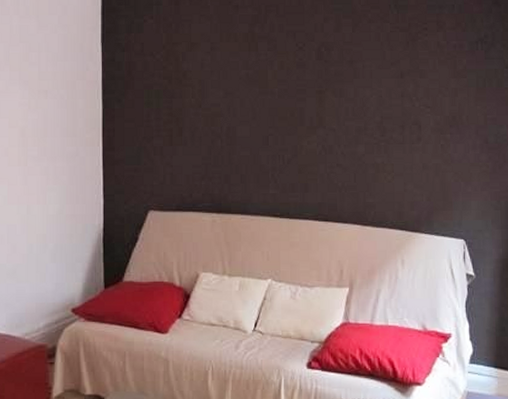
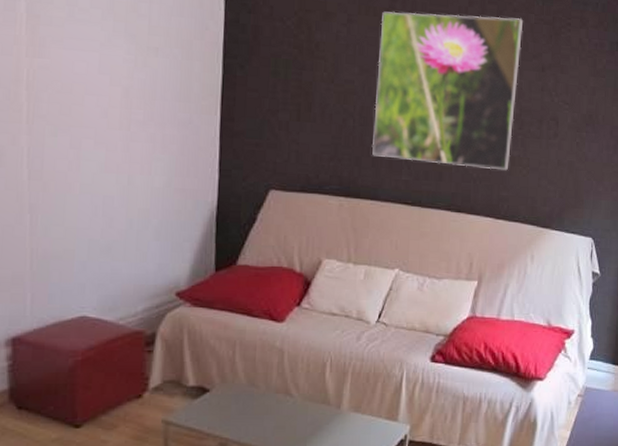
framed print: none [239,29,380,178] -> present [371,11,524,171]

